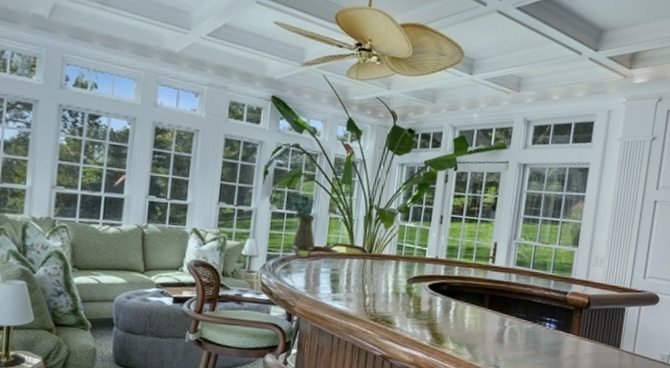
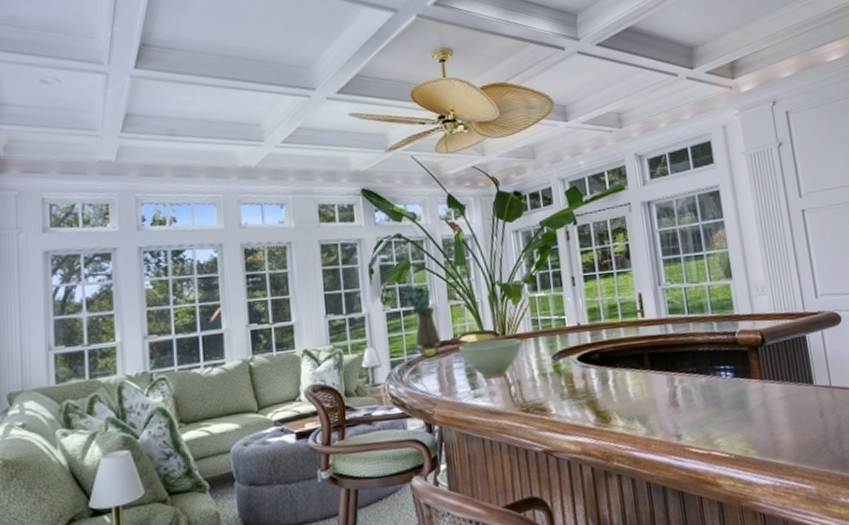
bowl: none [329,253,384,288] -> present [459,338,521,379]

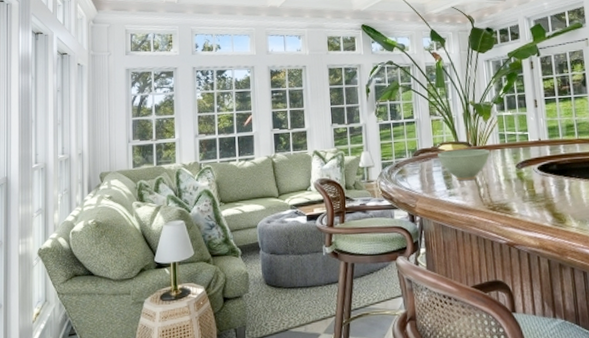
vase: present [404,282,441,357] -> none [393,100,423,160]

